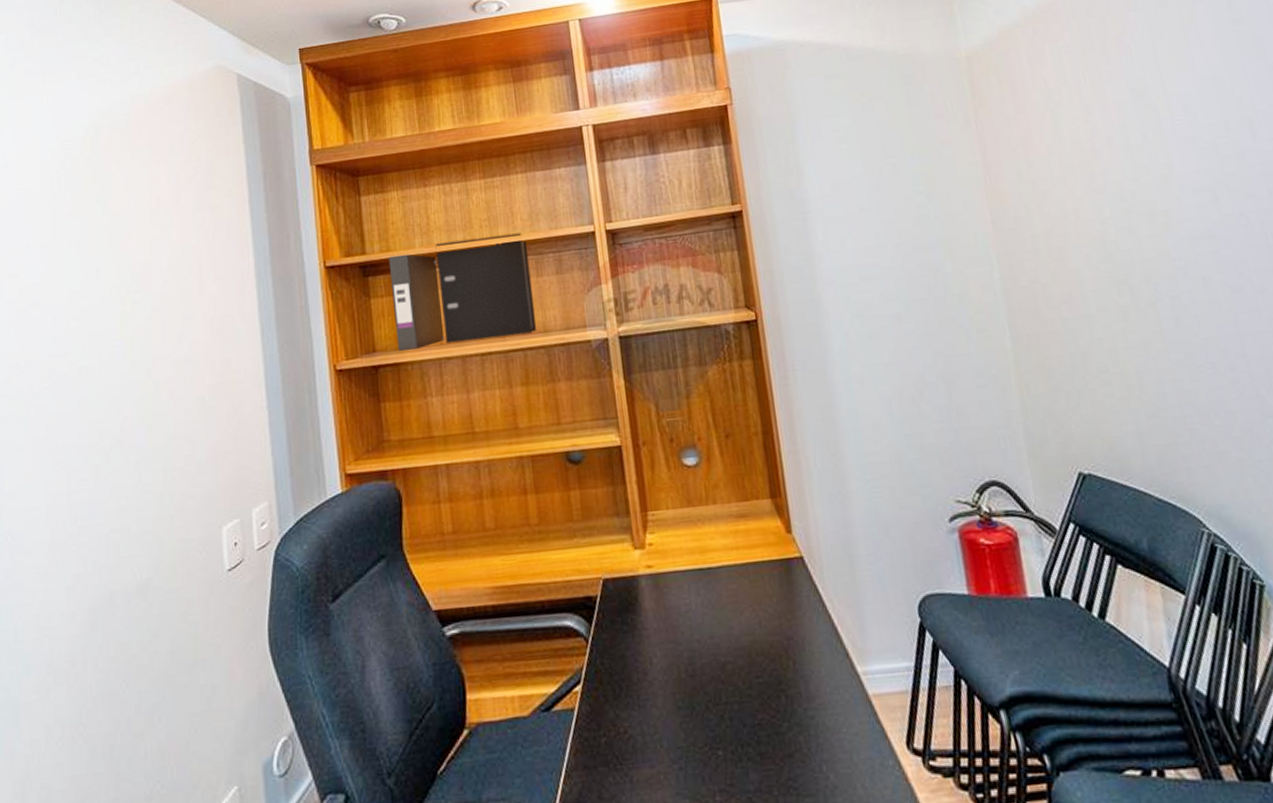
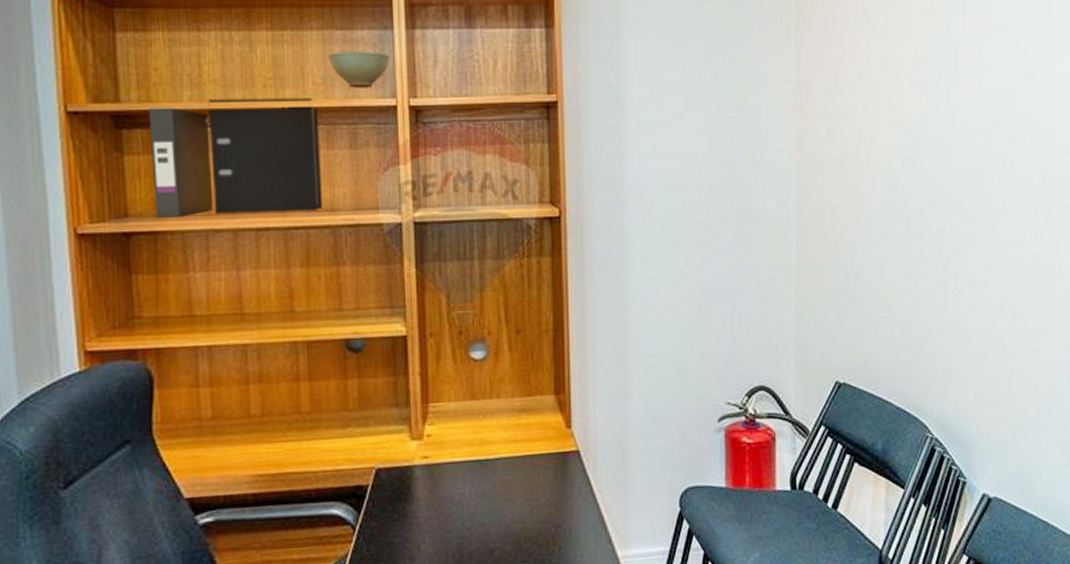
bowl: none [532,186,586,220] -> present [328,51,390,88]

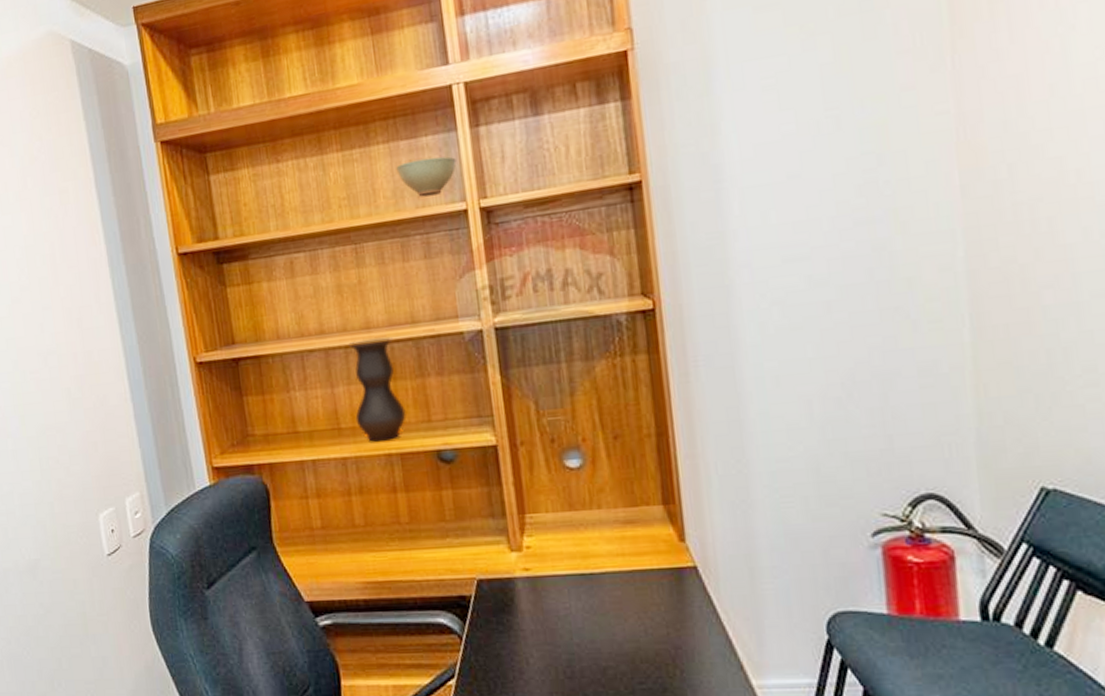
binder: present [148,107,214,218] -> none [242,238,306,343]
binder: present [207,98,323,214] -> none [291,212,405,335]
vase: none [261,222,317,329] -> present [348,337,406,442]

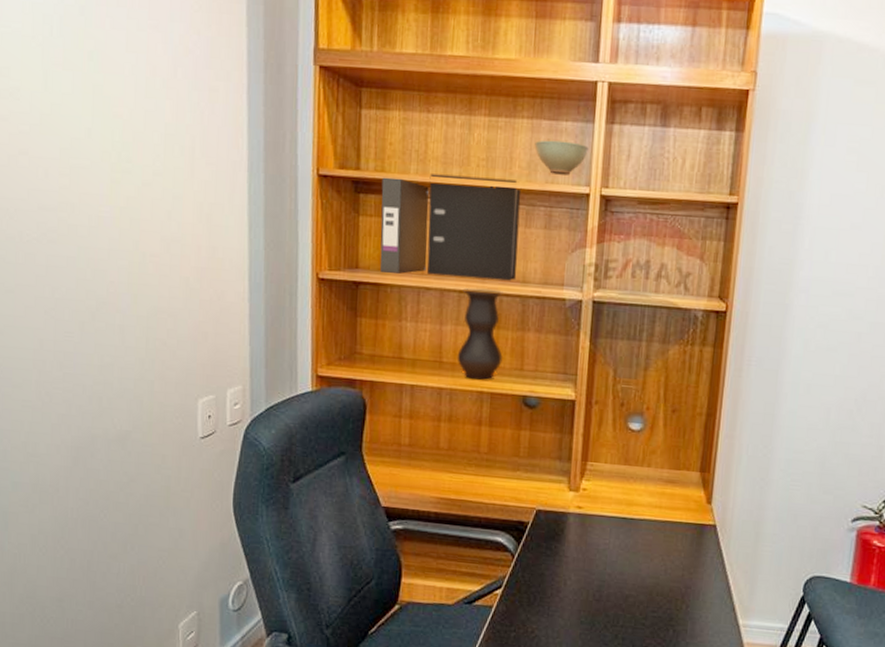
binder: none [242,238,306,343] -> present [380,177,429,274]
binder: none [291,212,405,335] -> present [426,173,522,281]

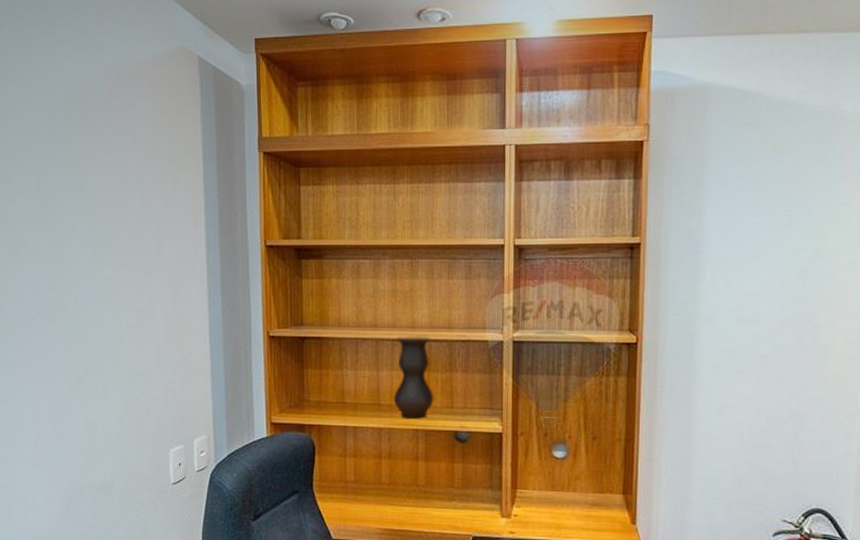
binder: present [380,177,429,274] -> none [320,243,363,327]
binder: present [426,173,522,281] -> none [361,237,443,328]
bowl: present [534,140,589,175] -> none [452,200,501,230]

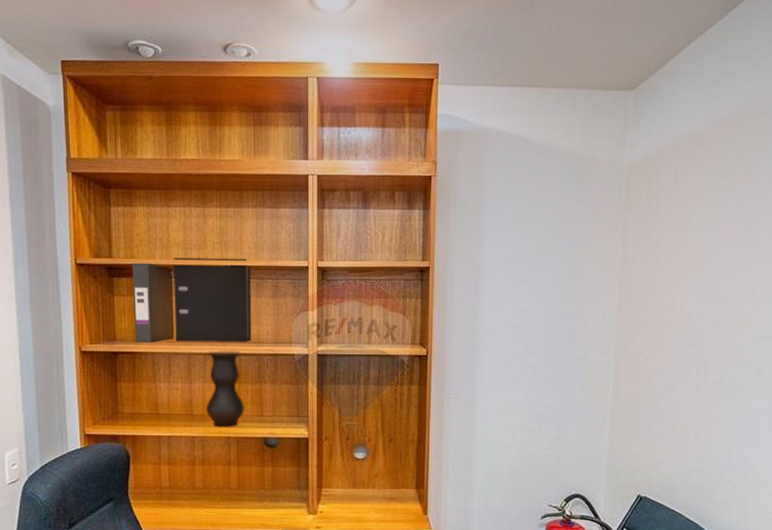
binder: none [320,243,363,327] -> present [132,262,175,343]
binder: none [361,237,443,328] -> present [173,257,252,343]

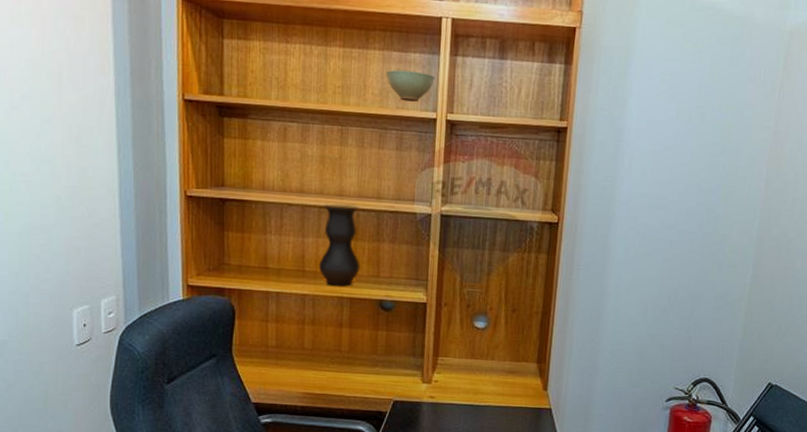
binder: present [132,262,175,343] -> none [244,102,290,191]
binder: present [173,257,252,343] -> none [288,99,375,197]
bowl: none [260,224,305,252] -> present [386,70,435,102]

